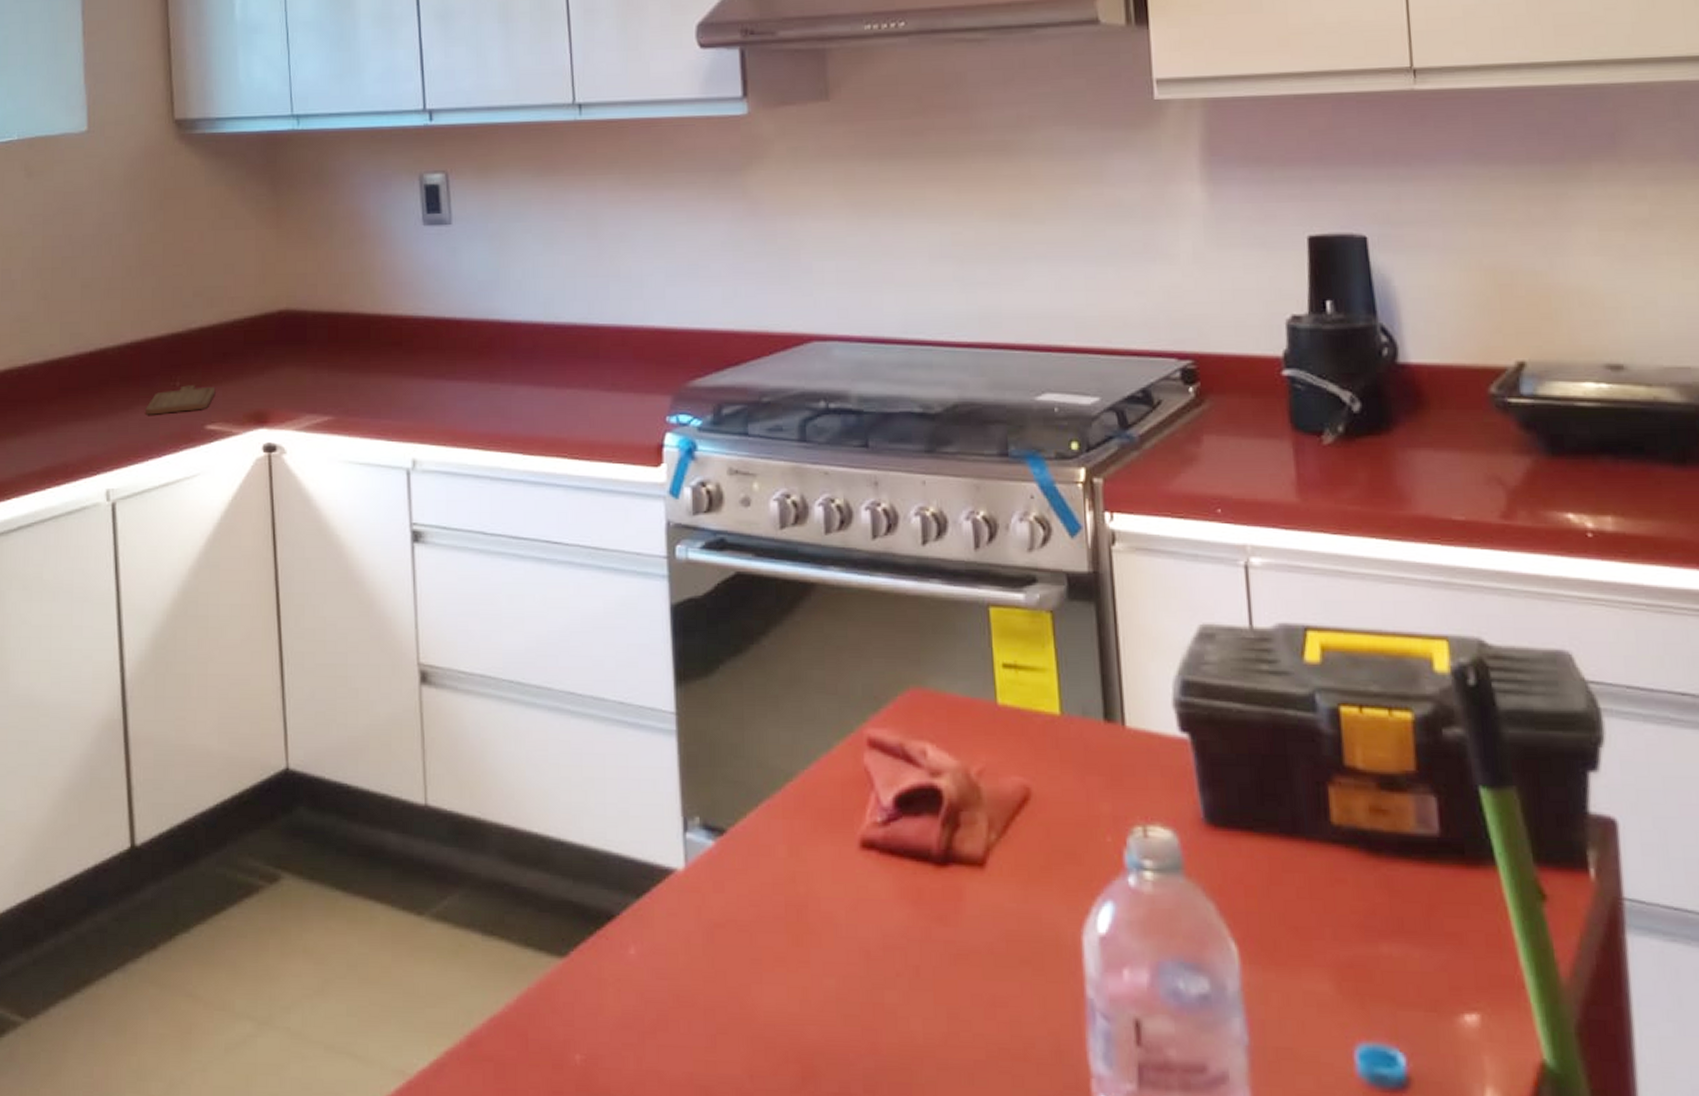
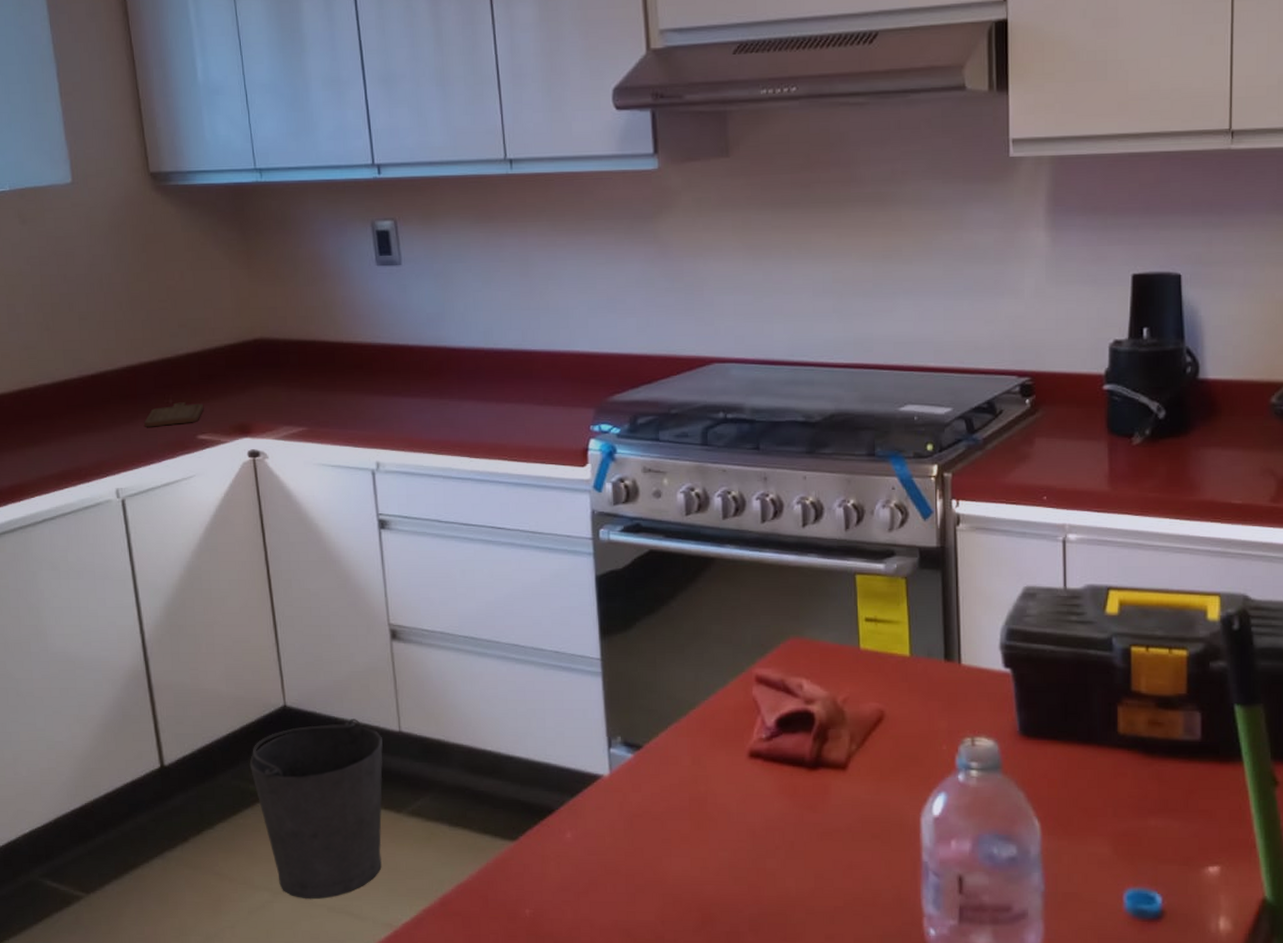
bucket: none [239,787,404,1034] -> present [249,719,383,900]

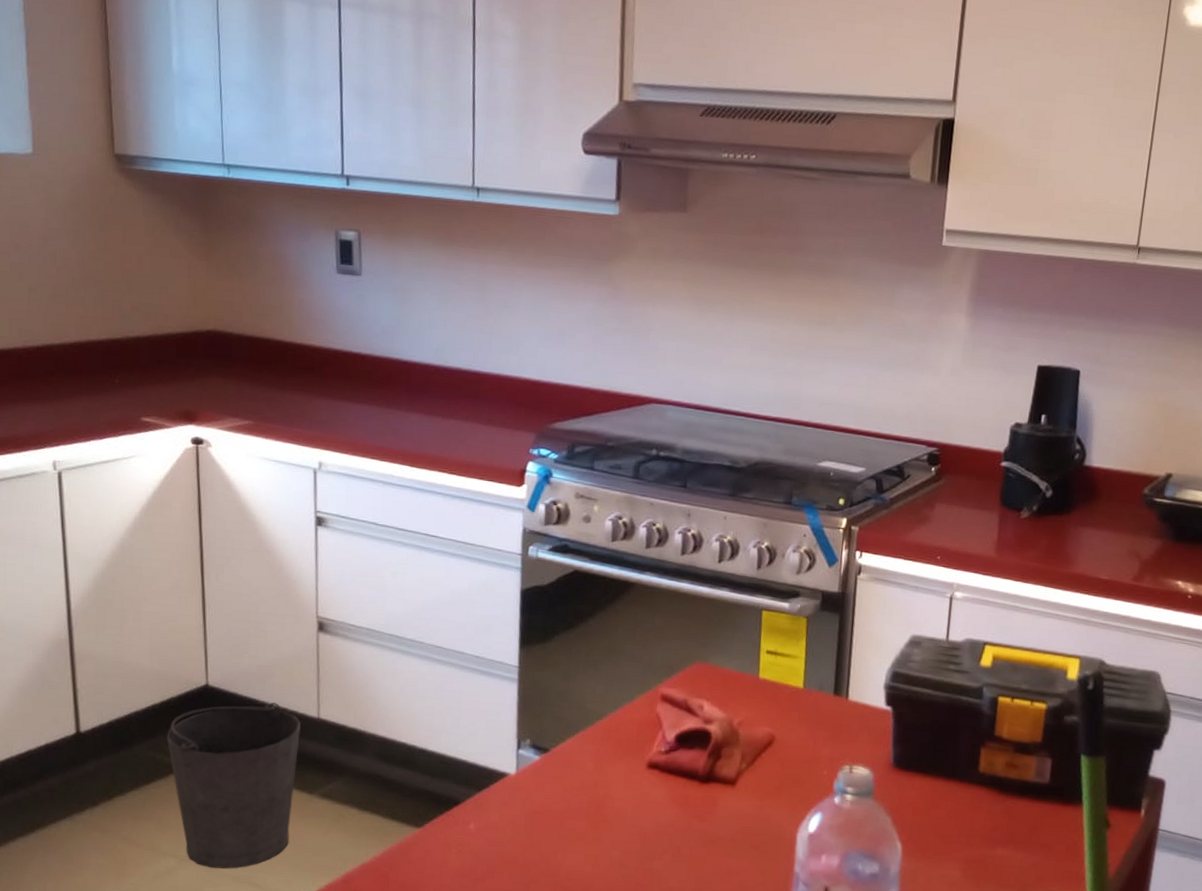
chopping board: present [144,402,204,427] -> none [88,383,151,405]

